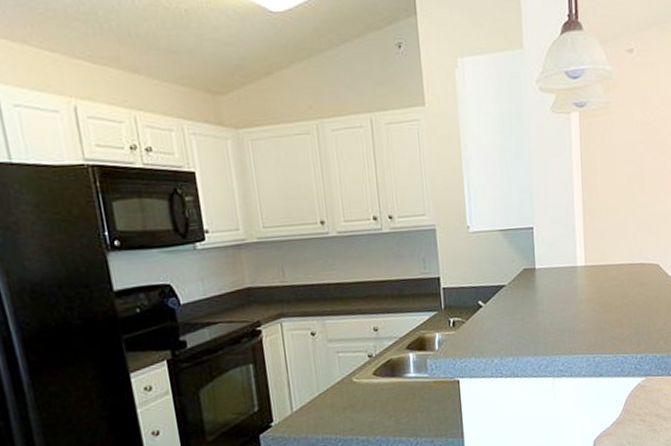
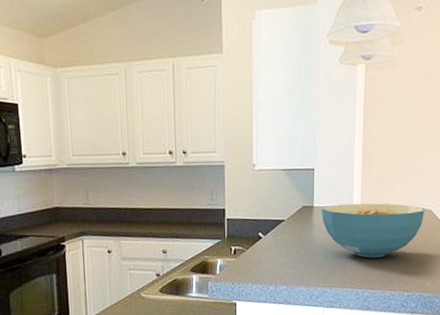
cereal bowl: none [543,260,652,320] -> present [321,203,425,258]

